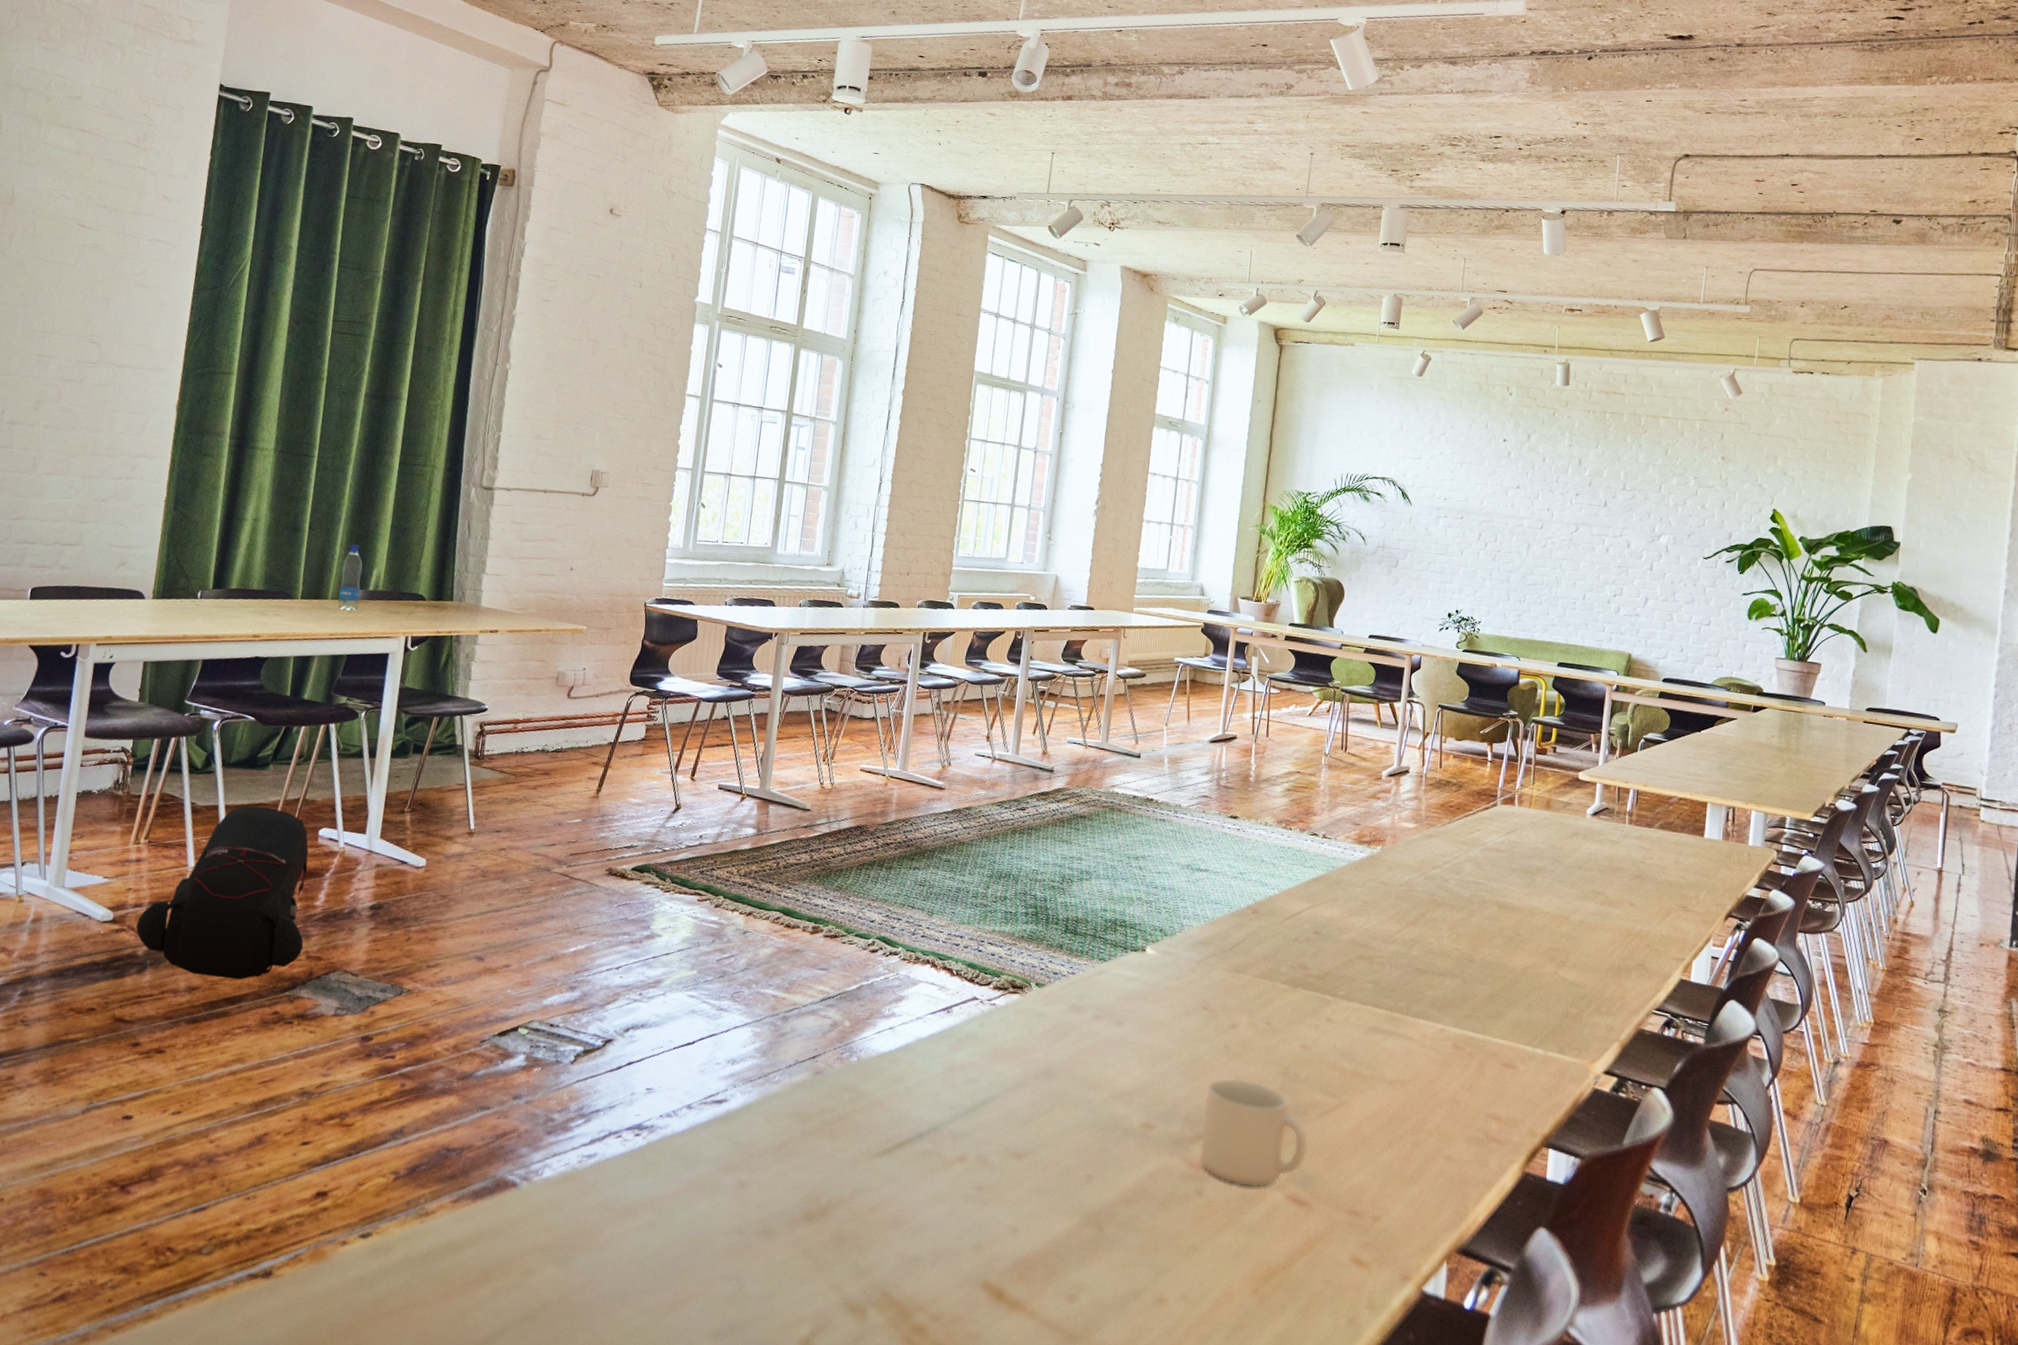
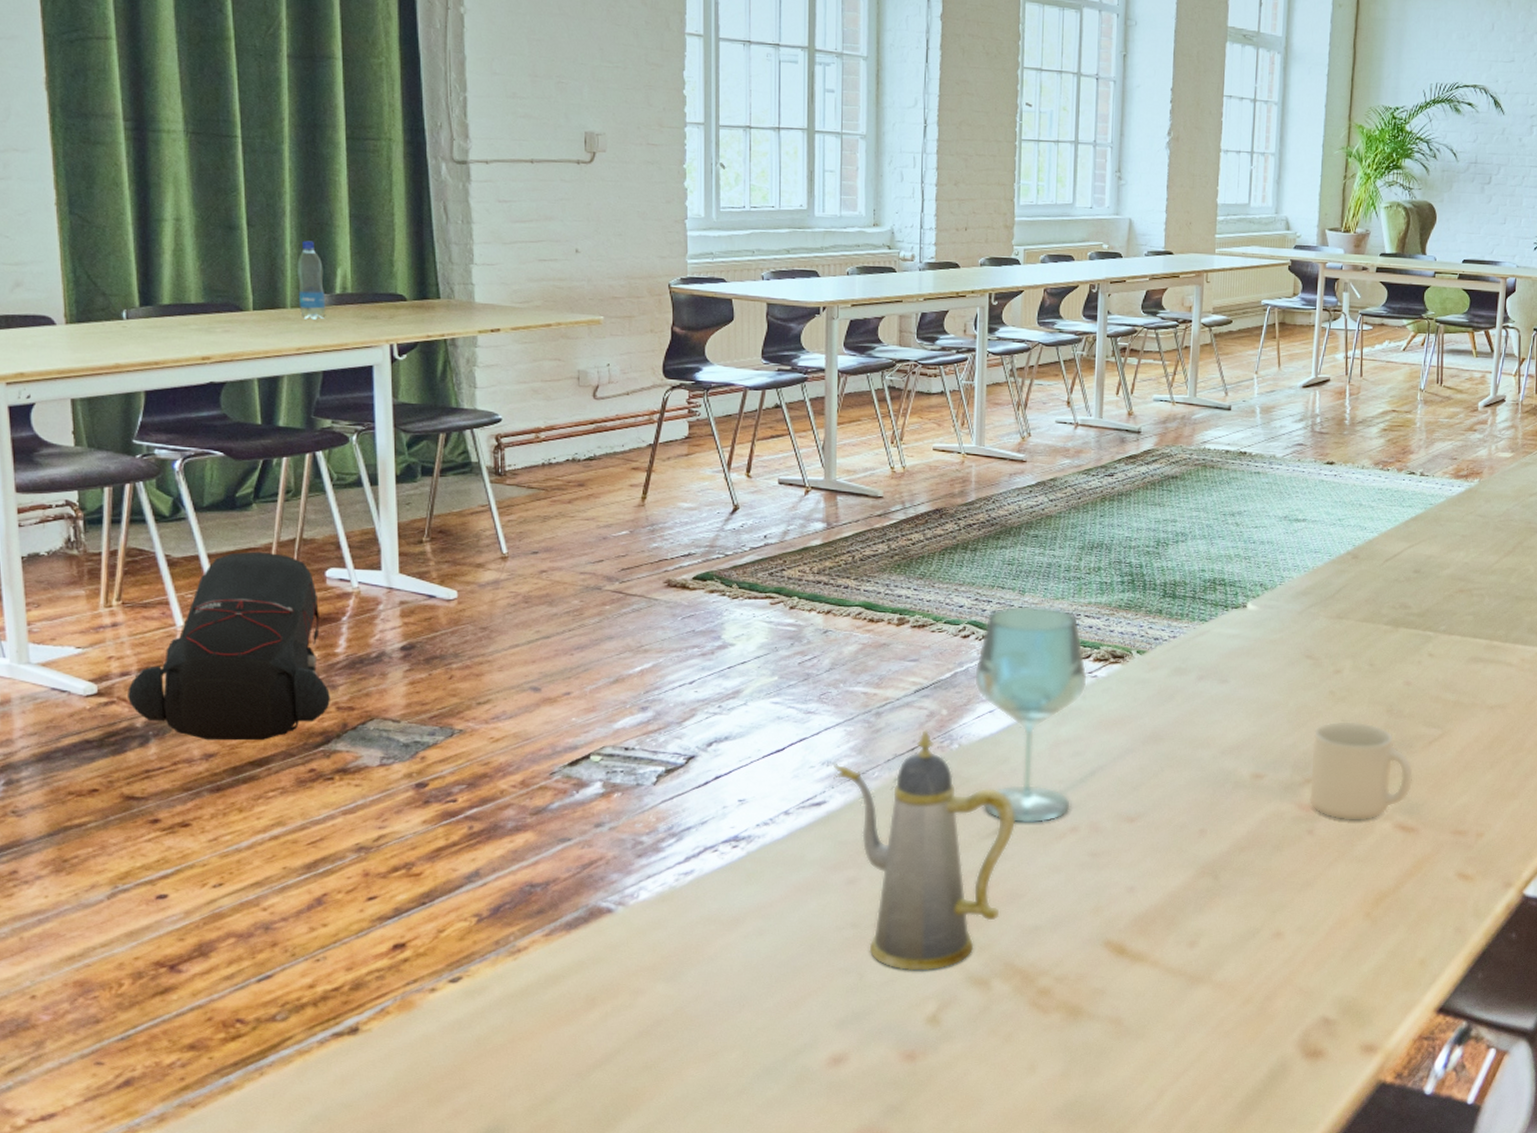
coffee pot: none [736,1039,906,1290] -> present [832,729,1016,971]
wine glass: none [875,925,987,1148] -> present [973,605,1088,823]

